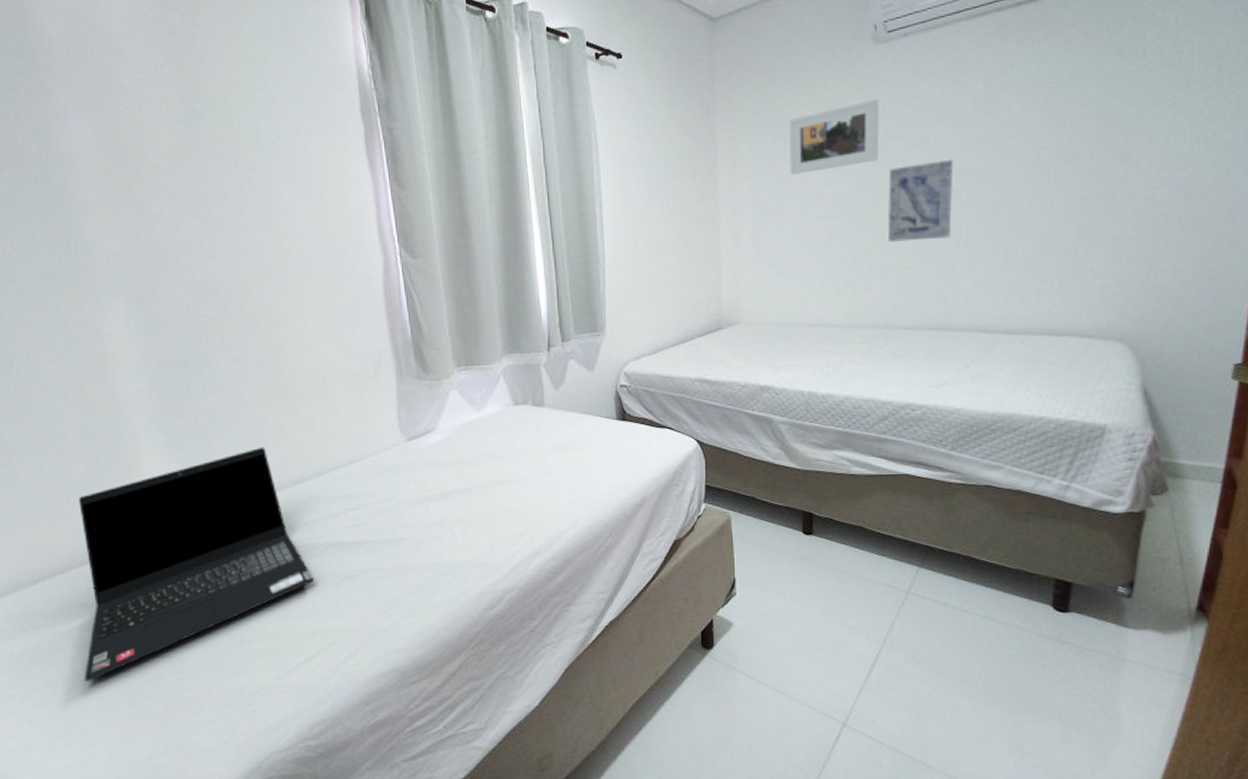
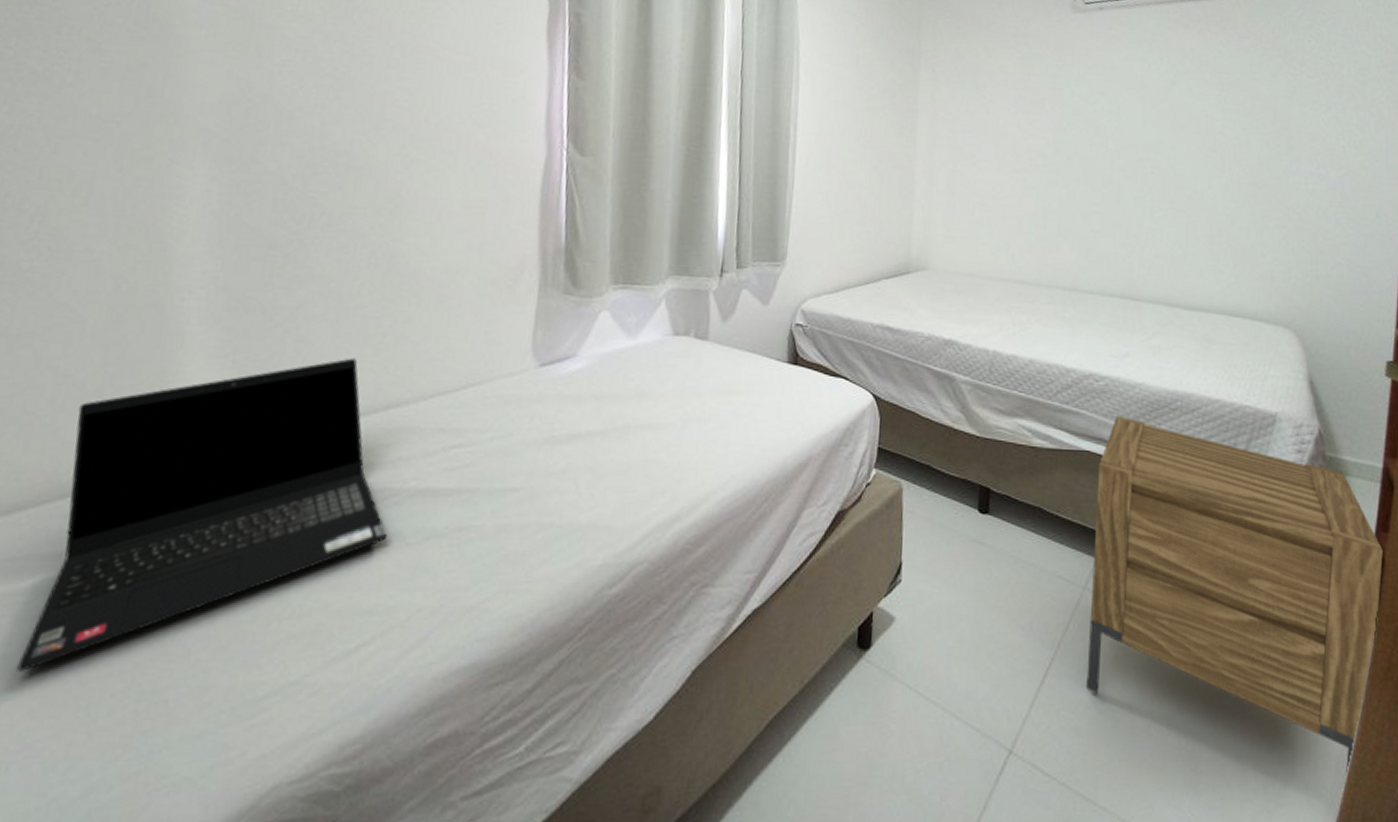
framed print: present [789,99,880,176] -> none [988,63,1075,125]
wall art: present [887,159,954,242] -> none [1078,130,1141,206]
nightstand: none [913,441,1221,739] -> present [1086,416,1383,773]

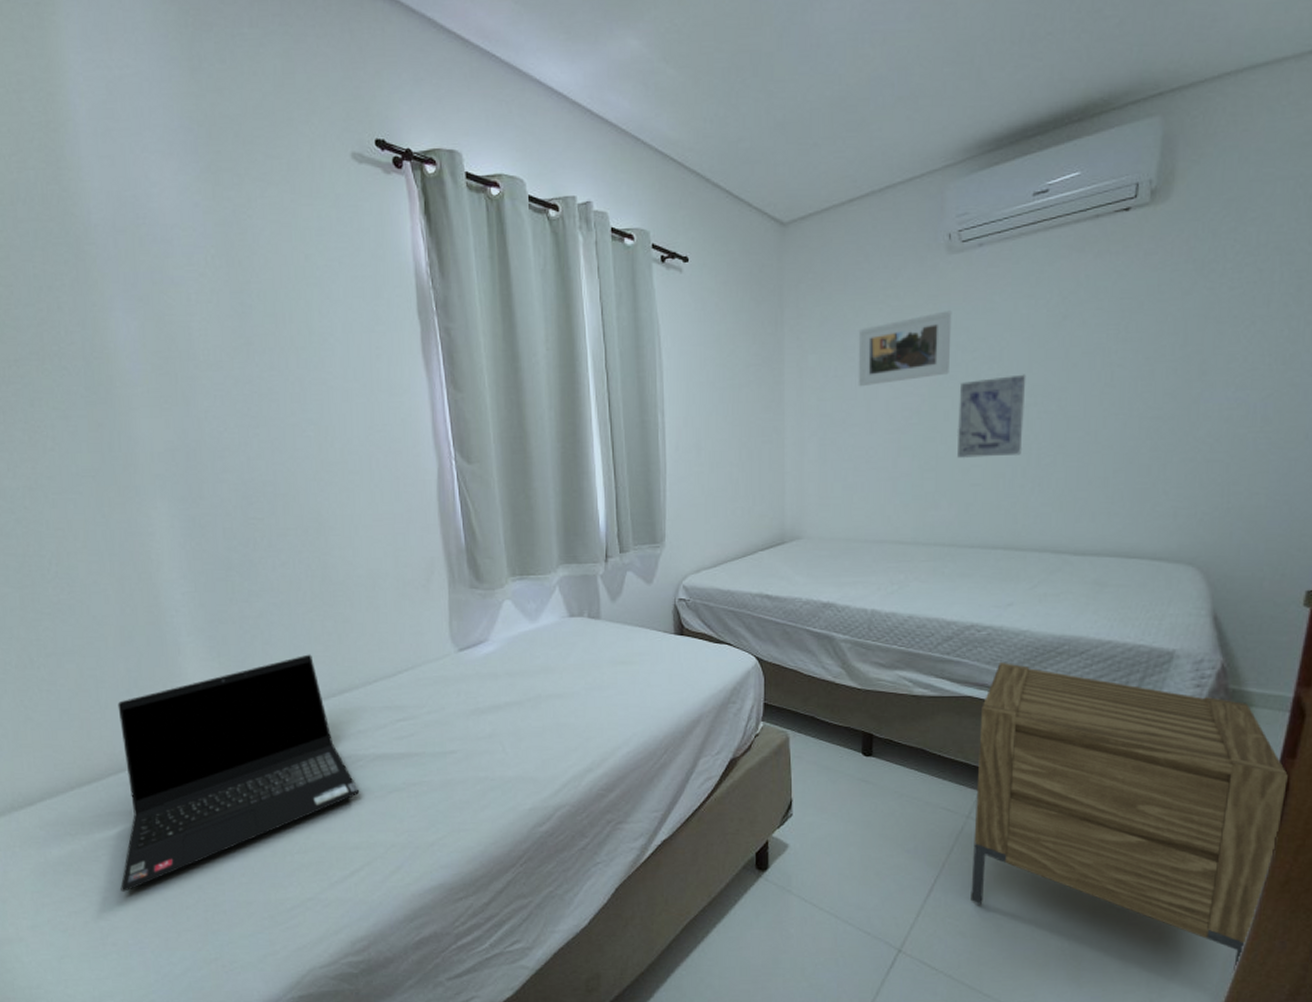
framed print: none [988,63,1075,125] -> present [858,310,952,387]
wall art: none [1078,130,1141,206] -> present [957,374,1026,458]

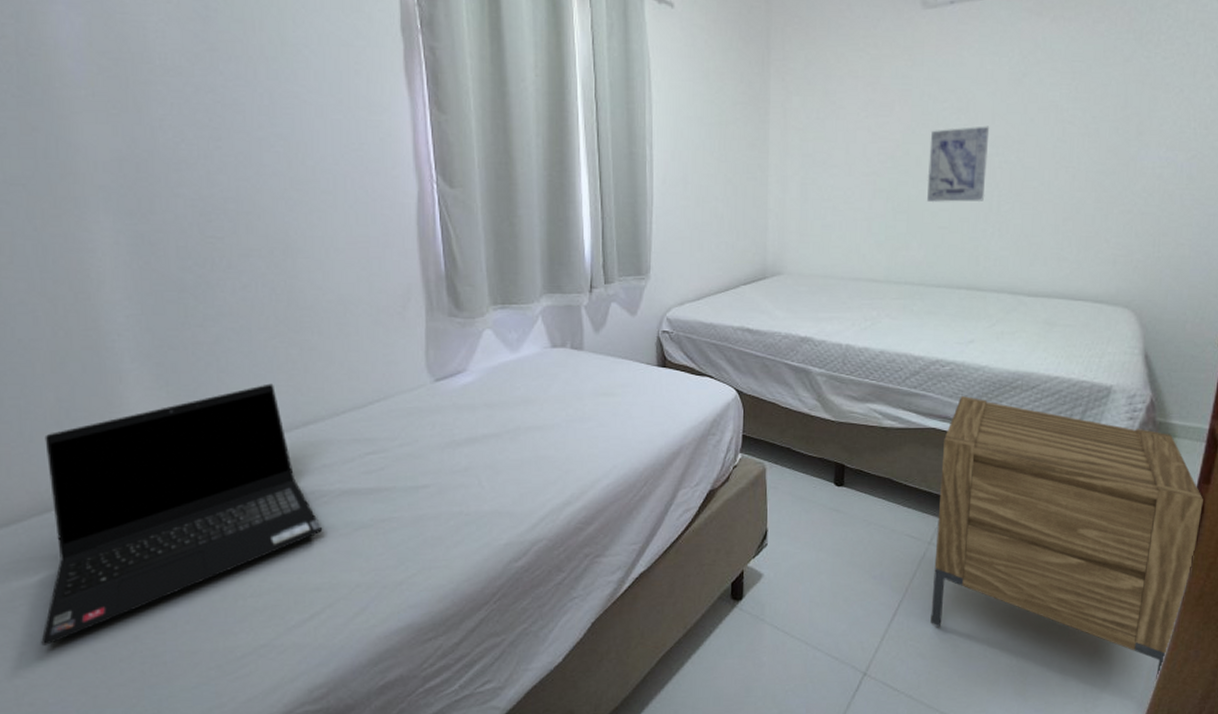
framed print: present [858,310,952,387] -> none [838,62,925,130]

